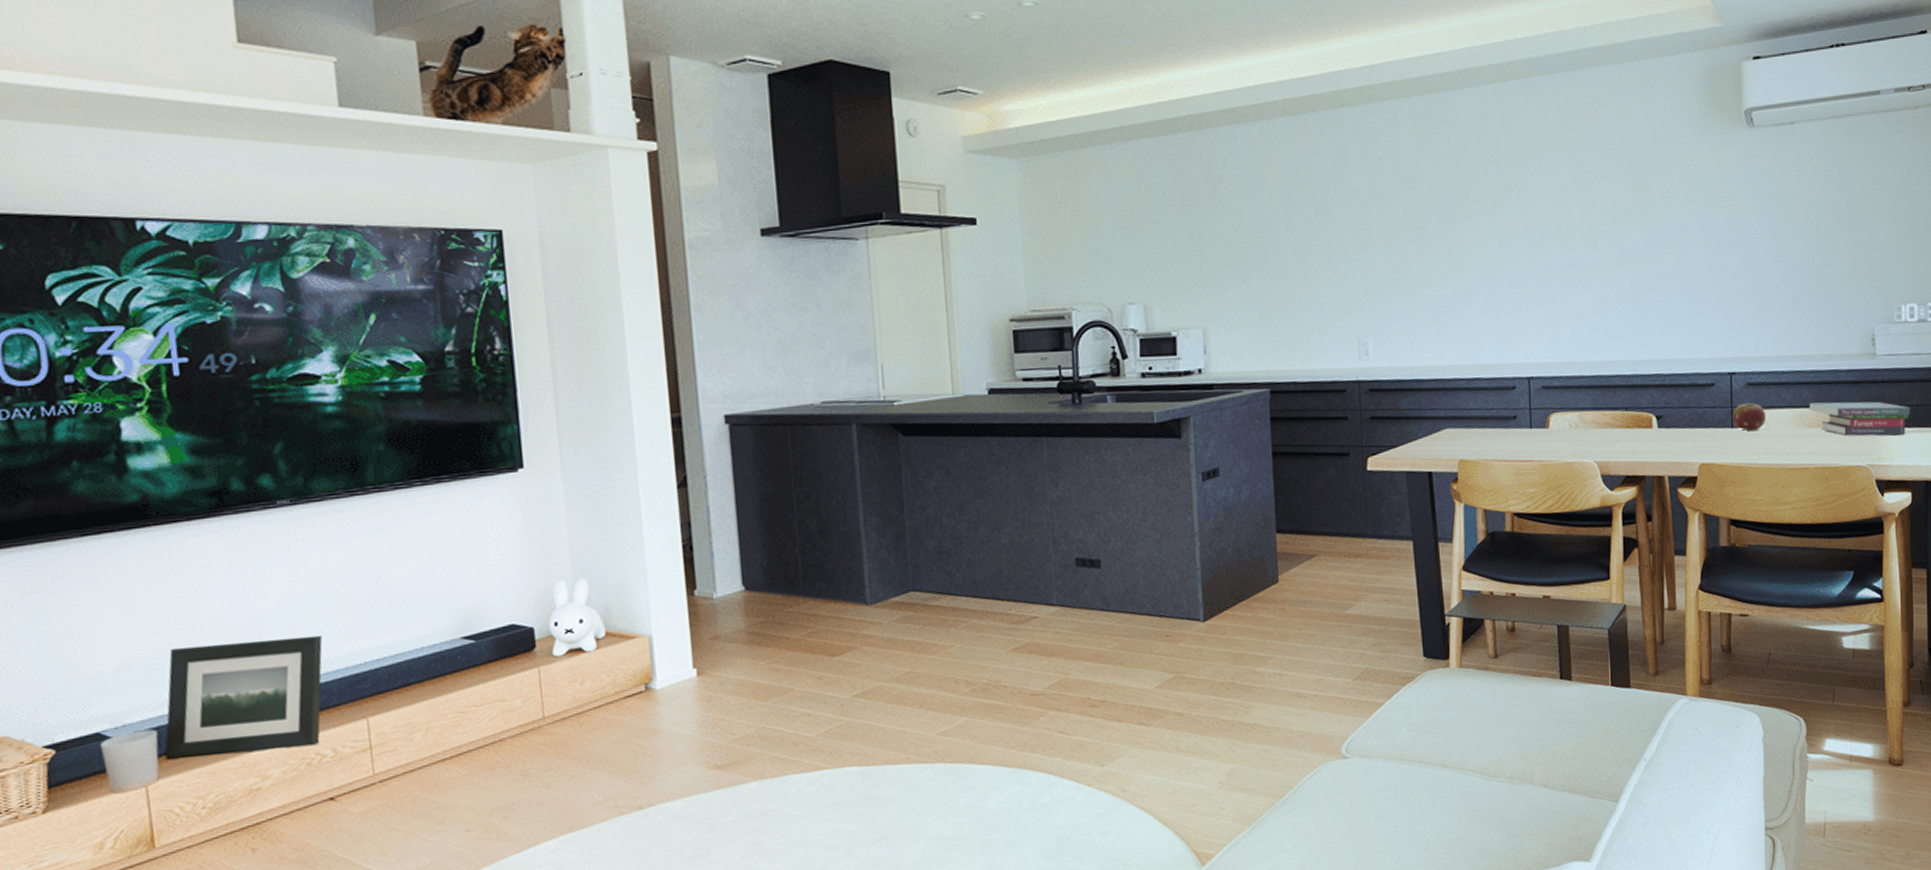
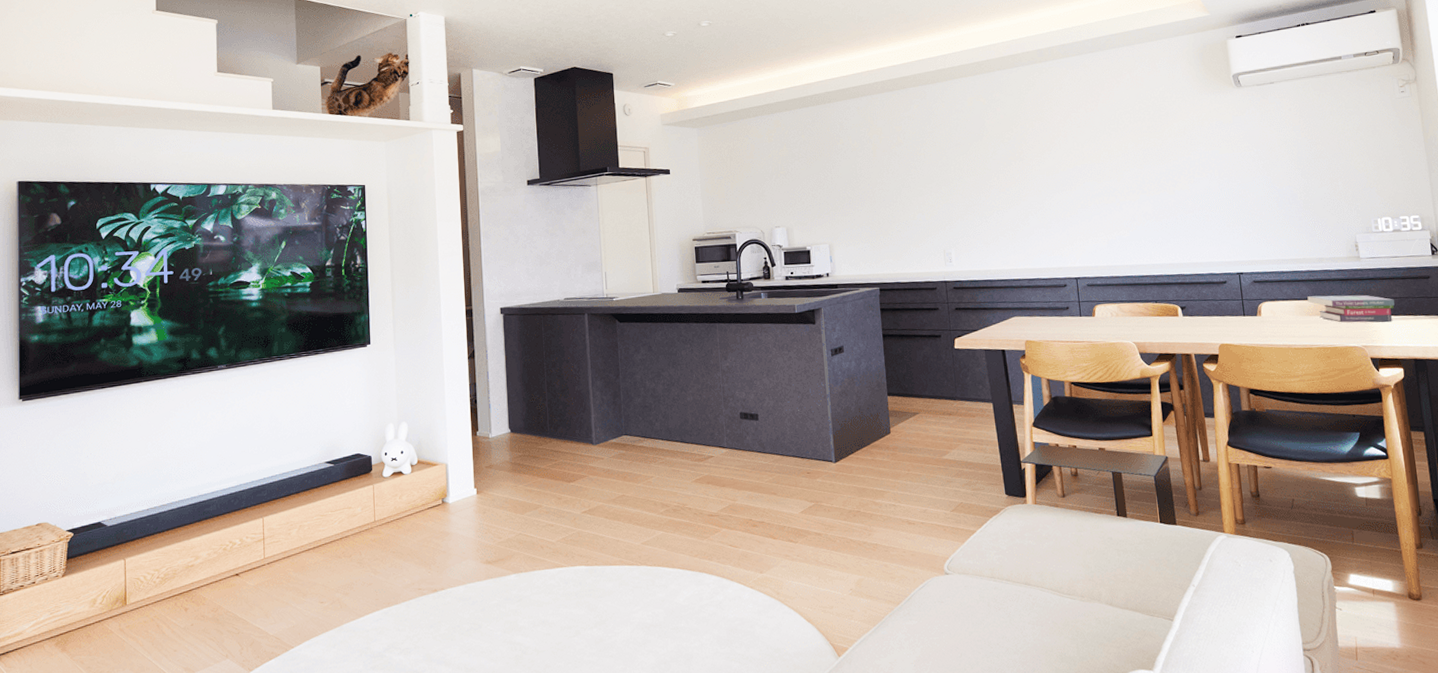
candle holder: present [99,729,160,794] -> none [100,521,135,565]
picture frame: present [165,635,323,761] -> none [138,458,239,543]
fruit: present [1731,402,1767,431] -> none [1243,296,1272,318]

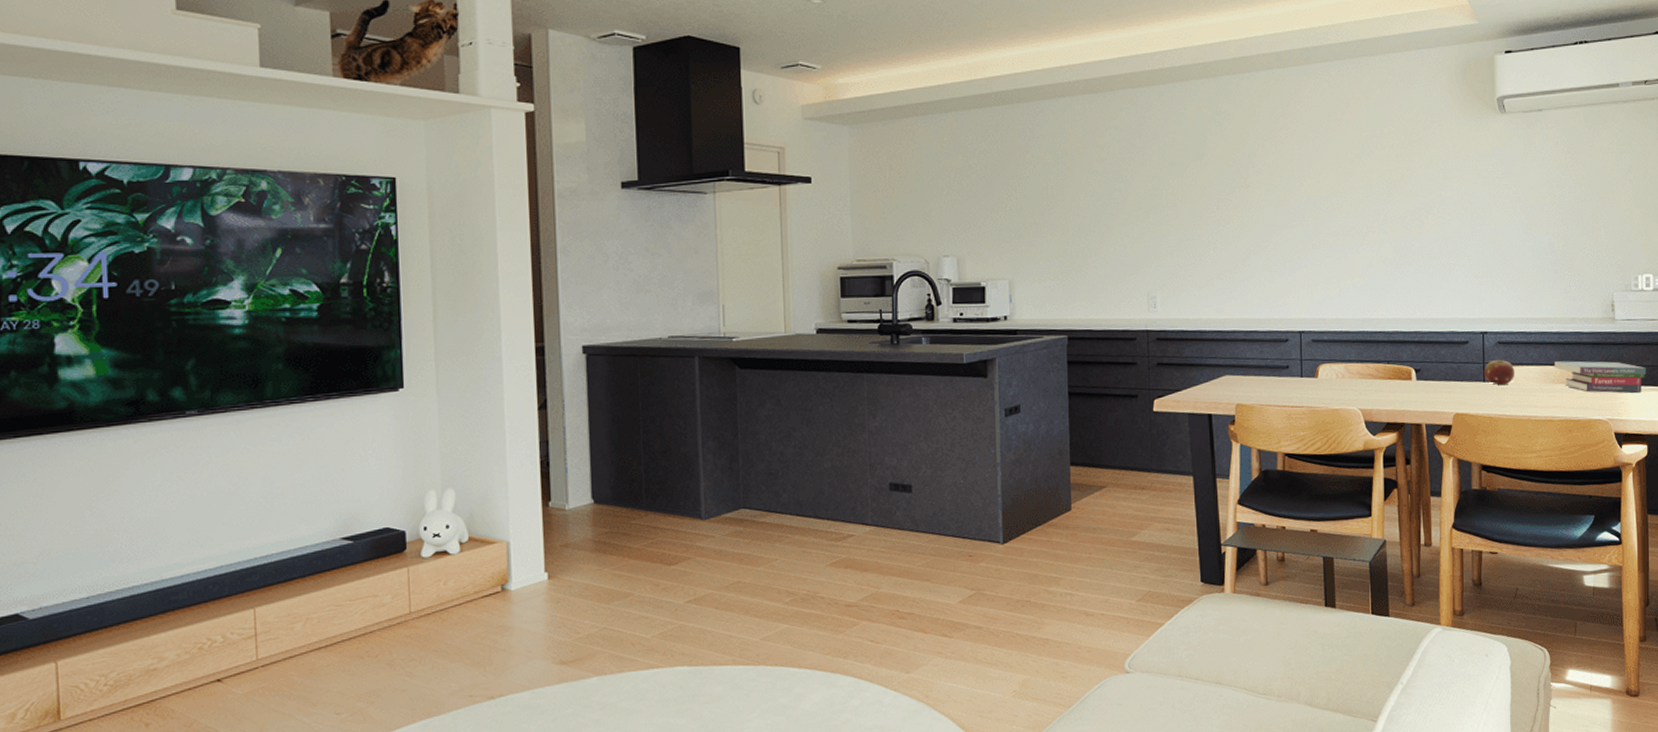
fruit: none [1243,296,1272,318] -> present [1483,359,1515,385]

